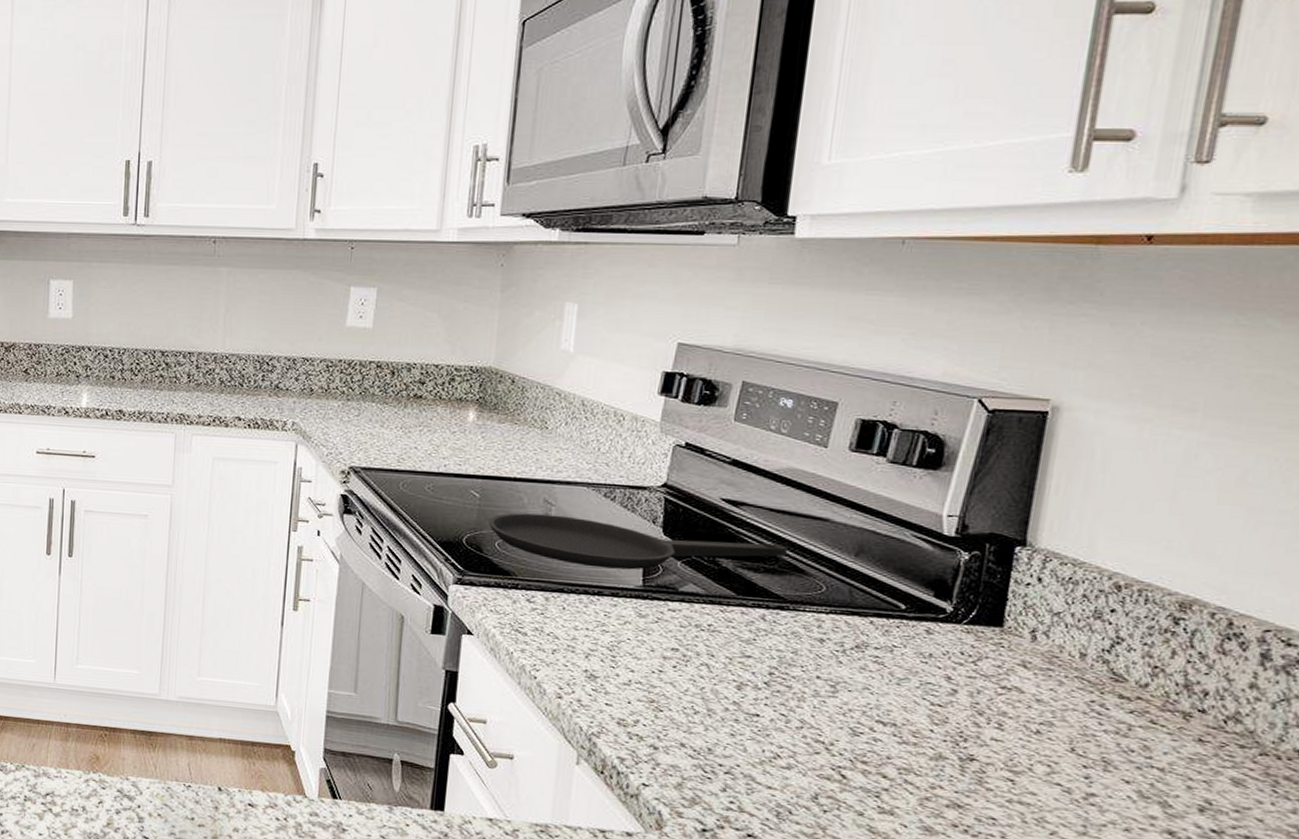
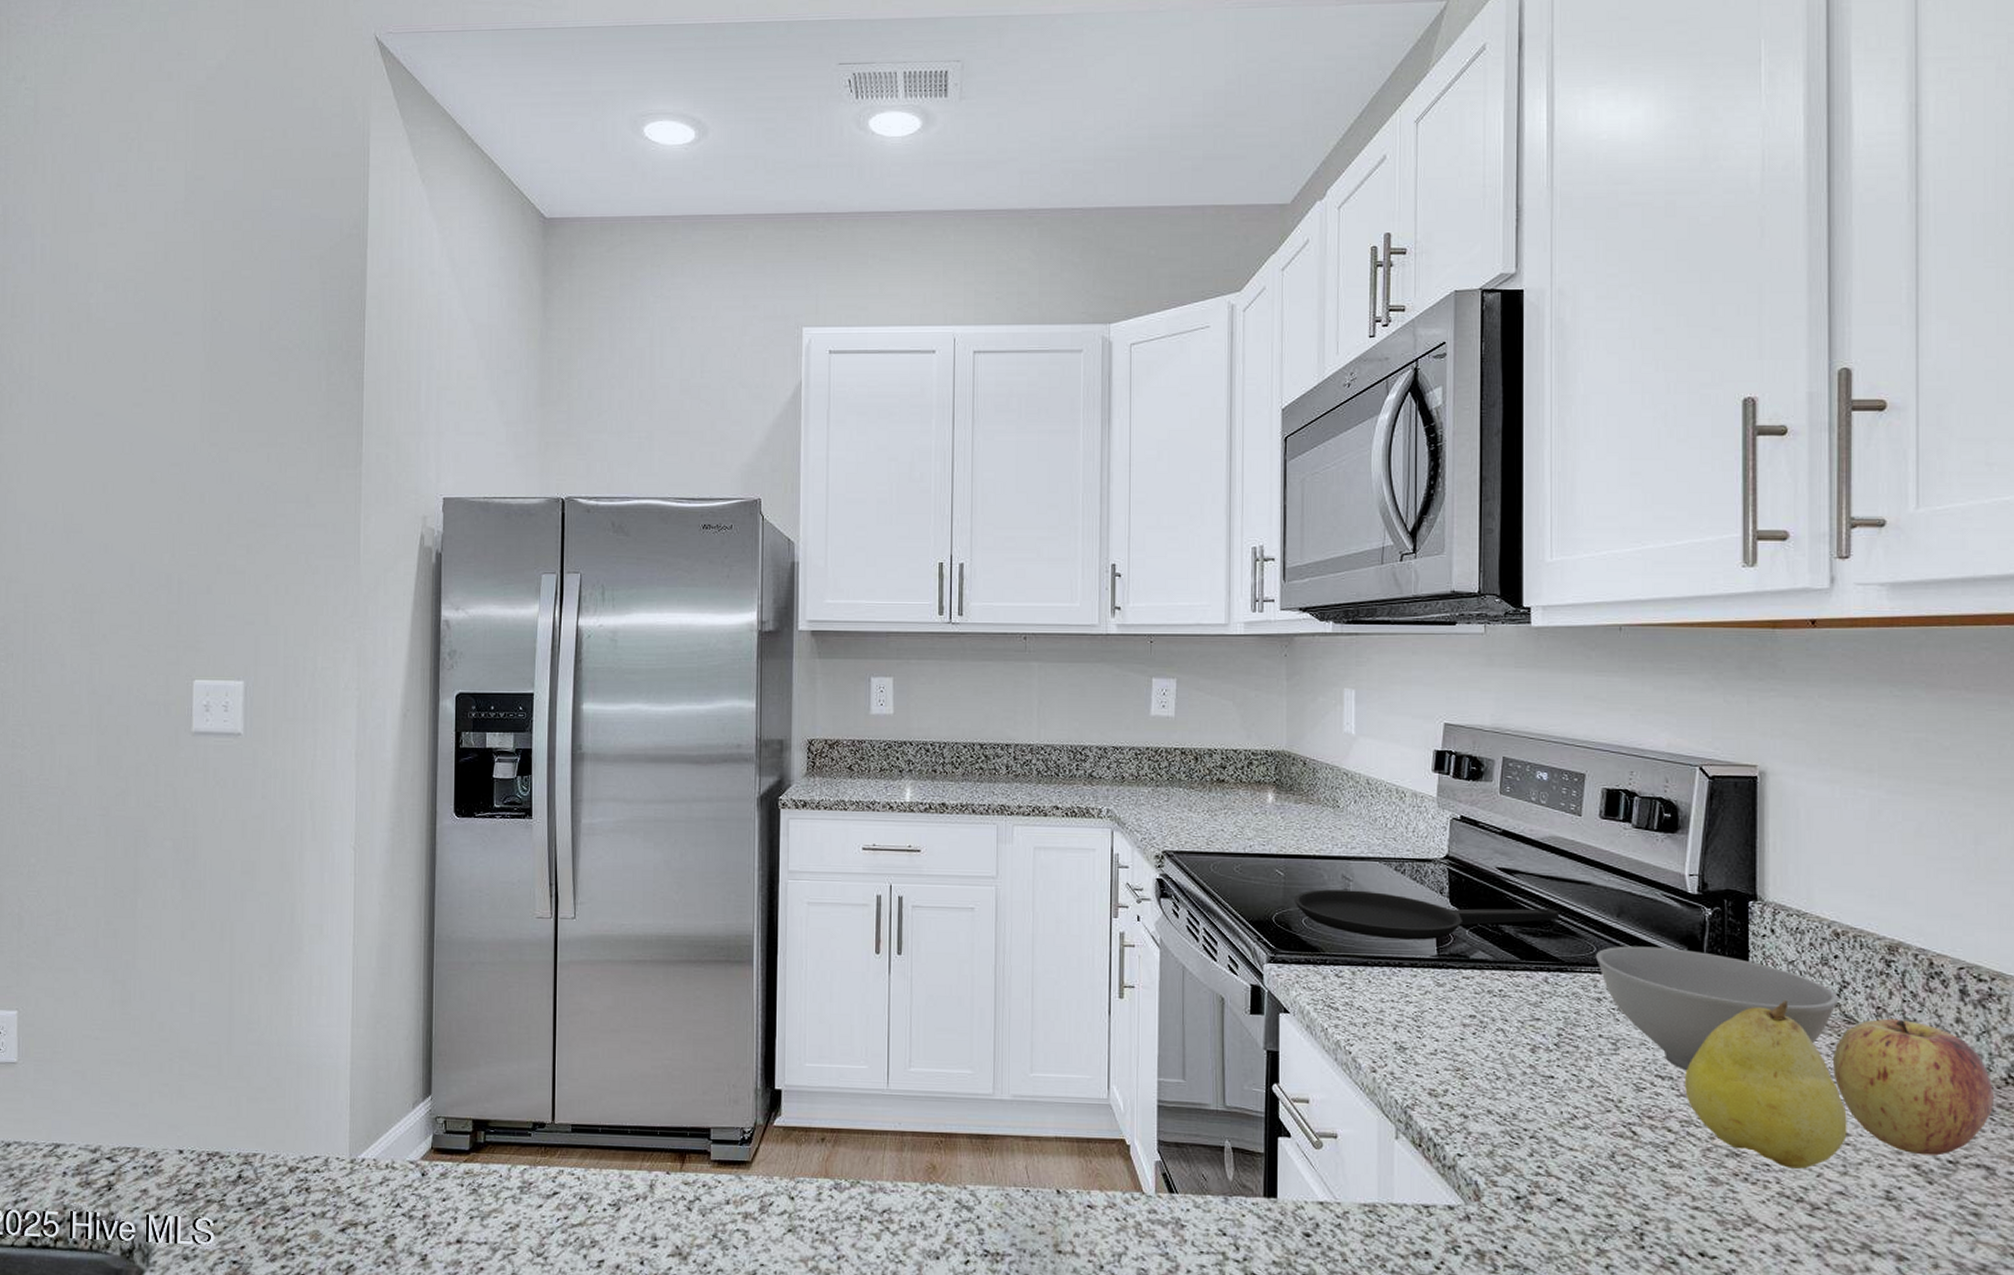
bowl: none [823,586,1109,719] -> present [1595,946,1839,1071]
fruit: none [908,652,1097,826] -> present [1685,999,1847,1169]
apple: none [1088,679,1282,824] -> present [1832,1018,1994,1156]

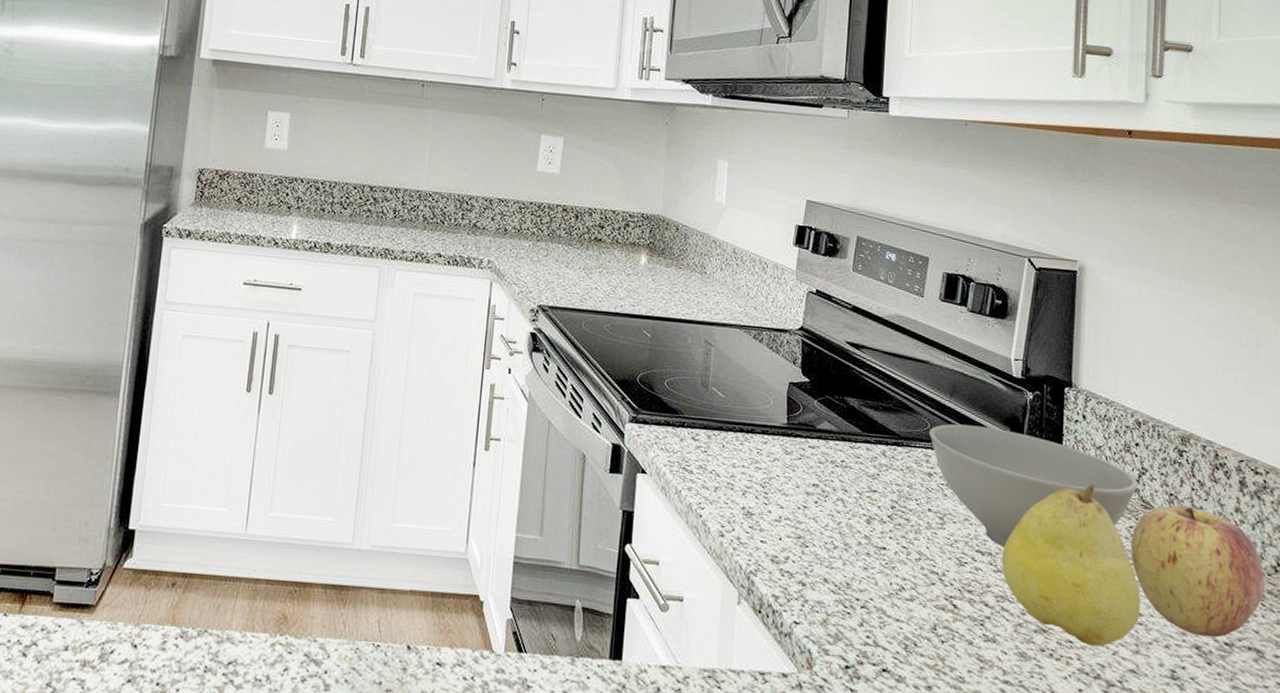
frying pan: present [1294,889,1560,940] -> none [658,352,900,408]

